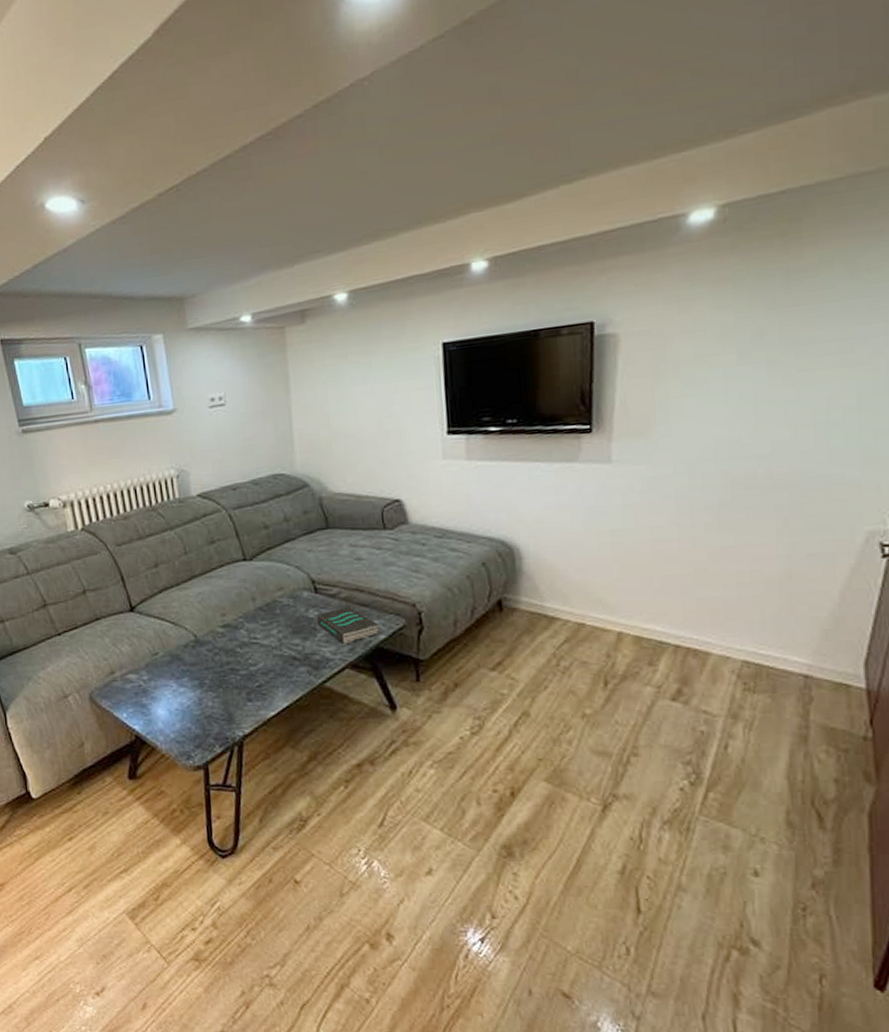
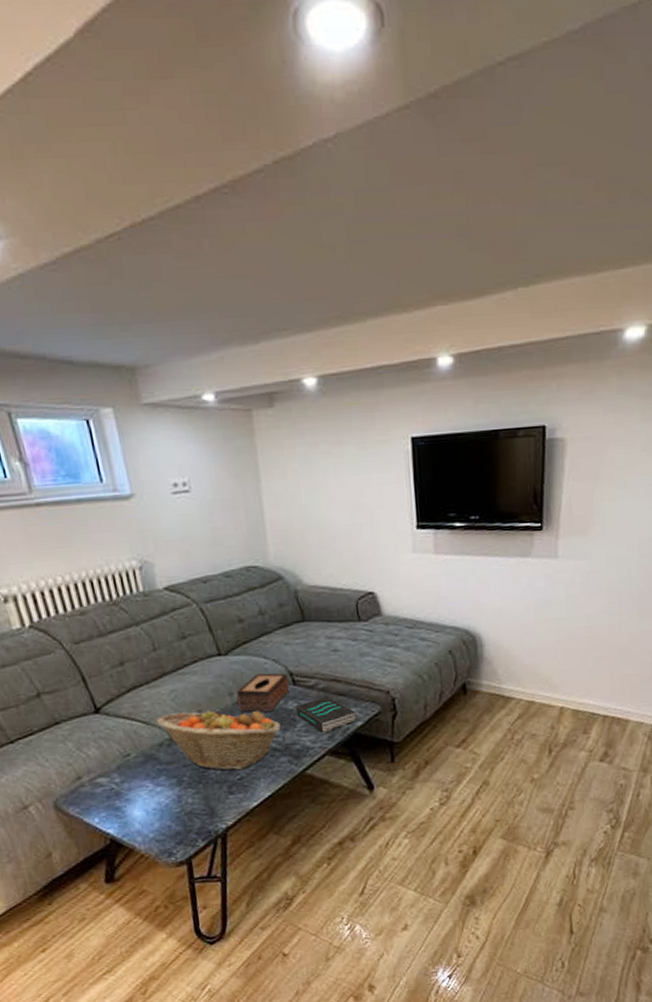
fruit basket: none [183,612,301,677] -> present [156,707,281,770]
tissue box: none [259,579,311,620] -> present [236,673,290,713]

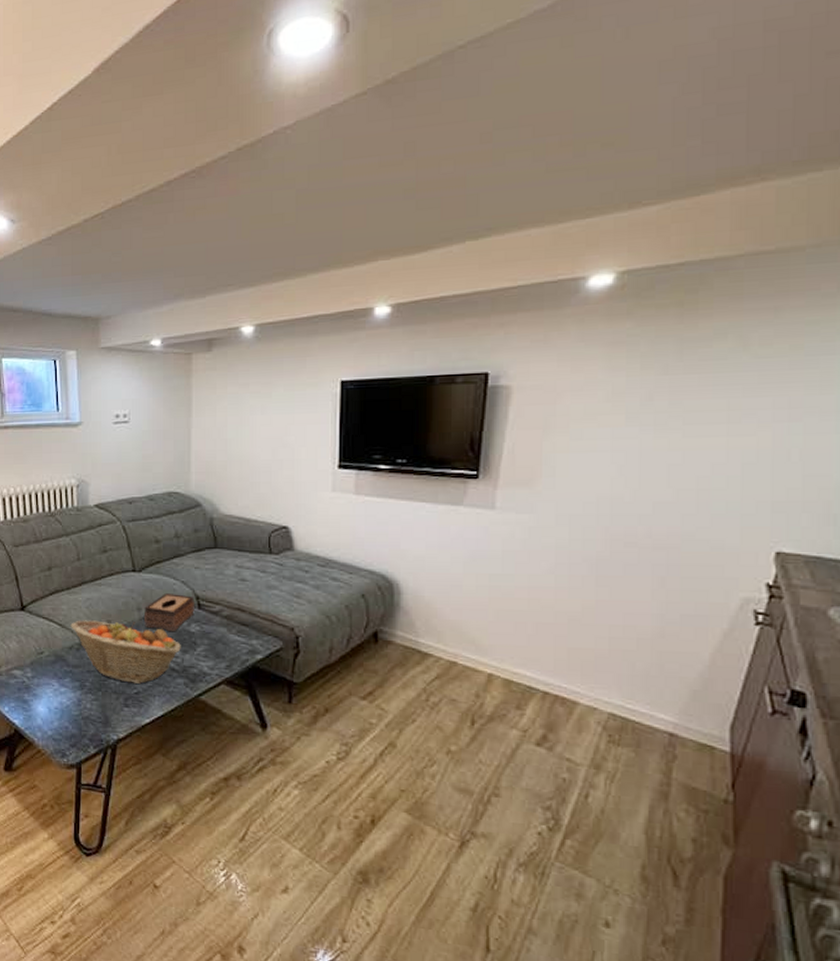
book: present [296,697,356,733] -> none [198,625,257,661]

